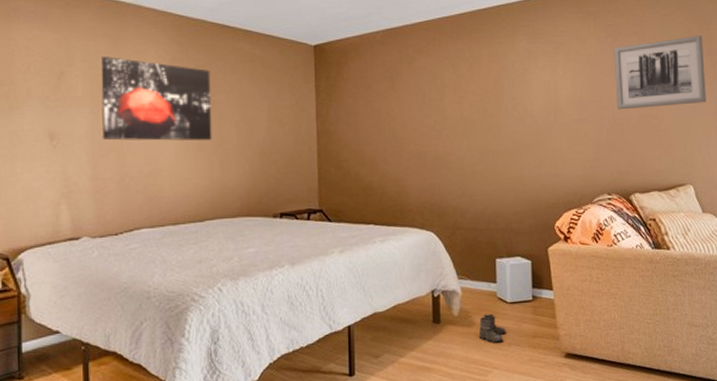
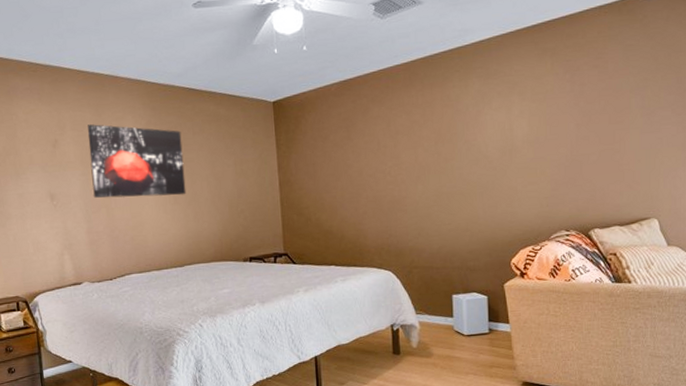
boots: present [478,314,506,343] -> none [436,345,463,372]
wall art: present [613,35,706,110] -> none [572,63,674,147]

